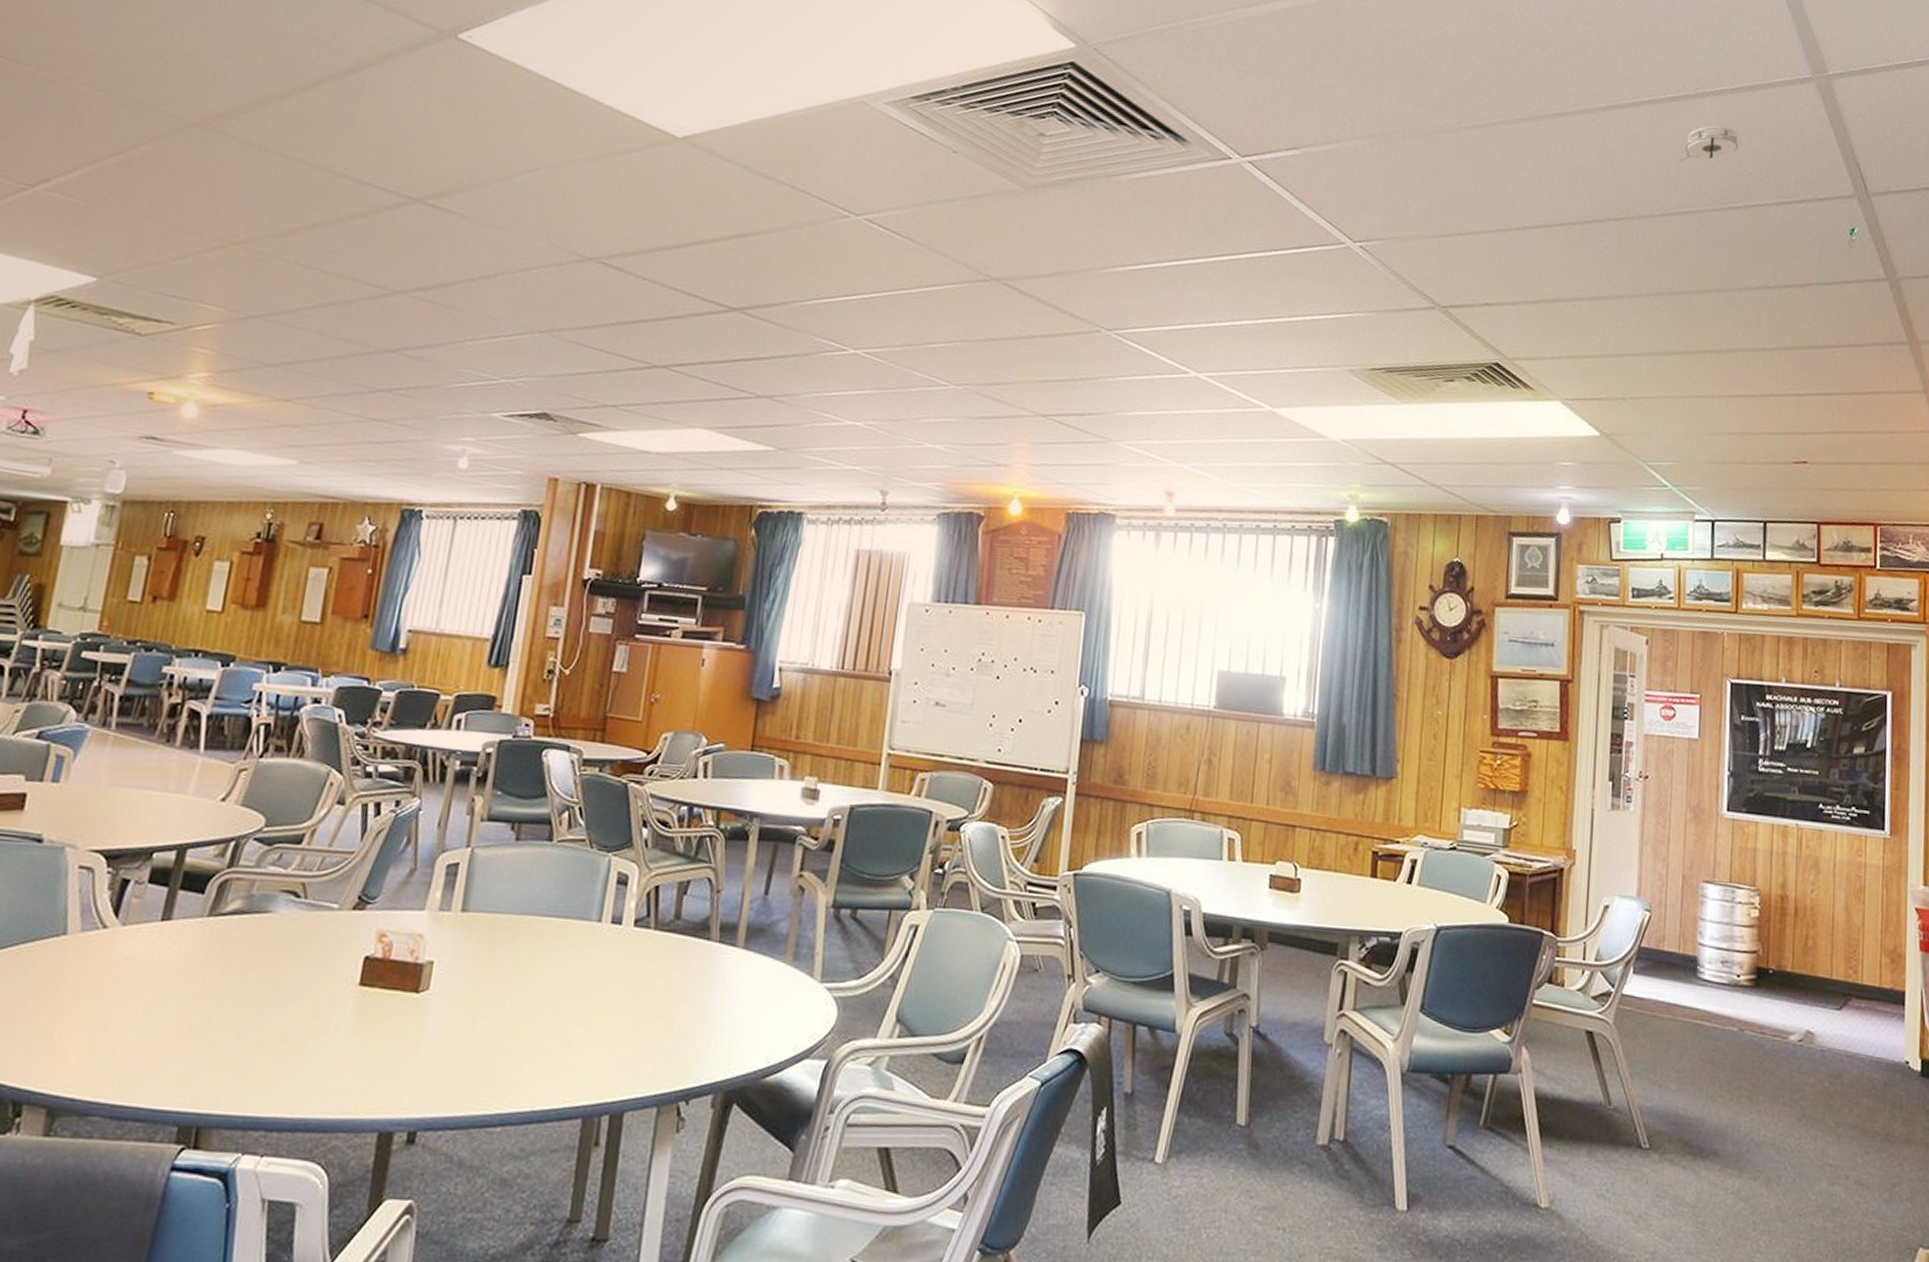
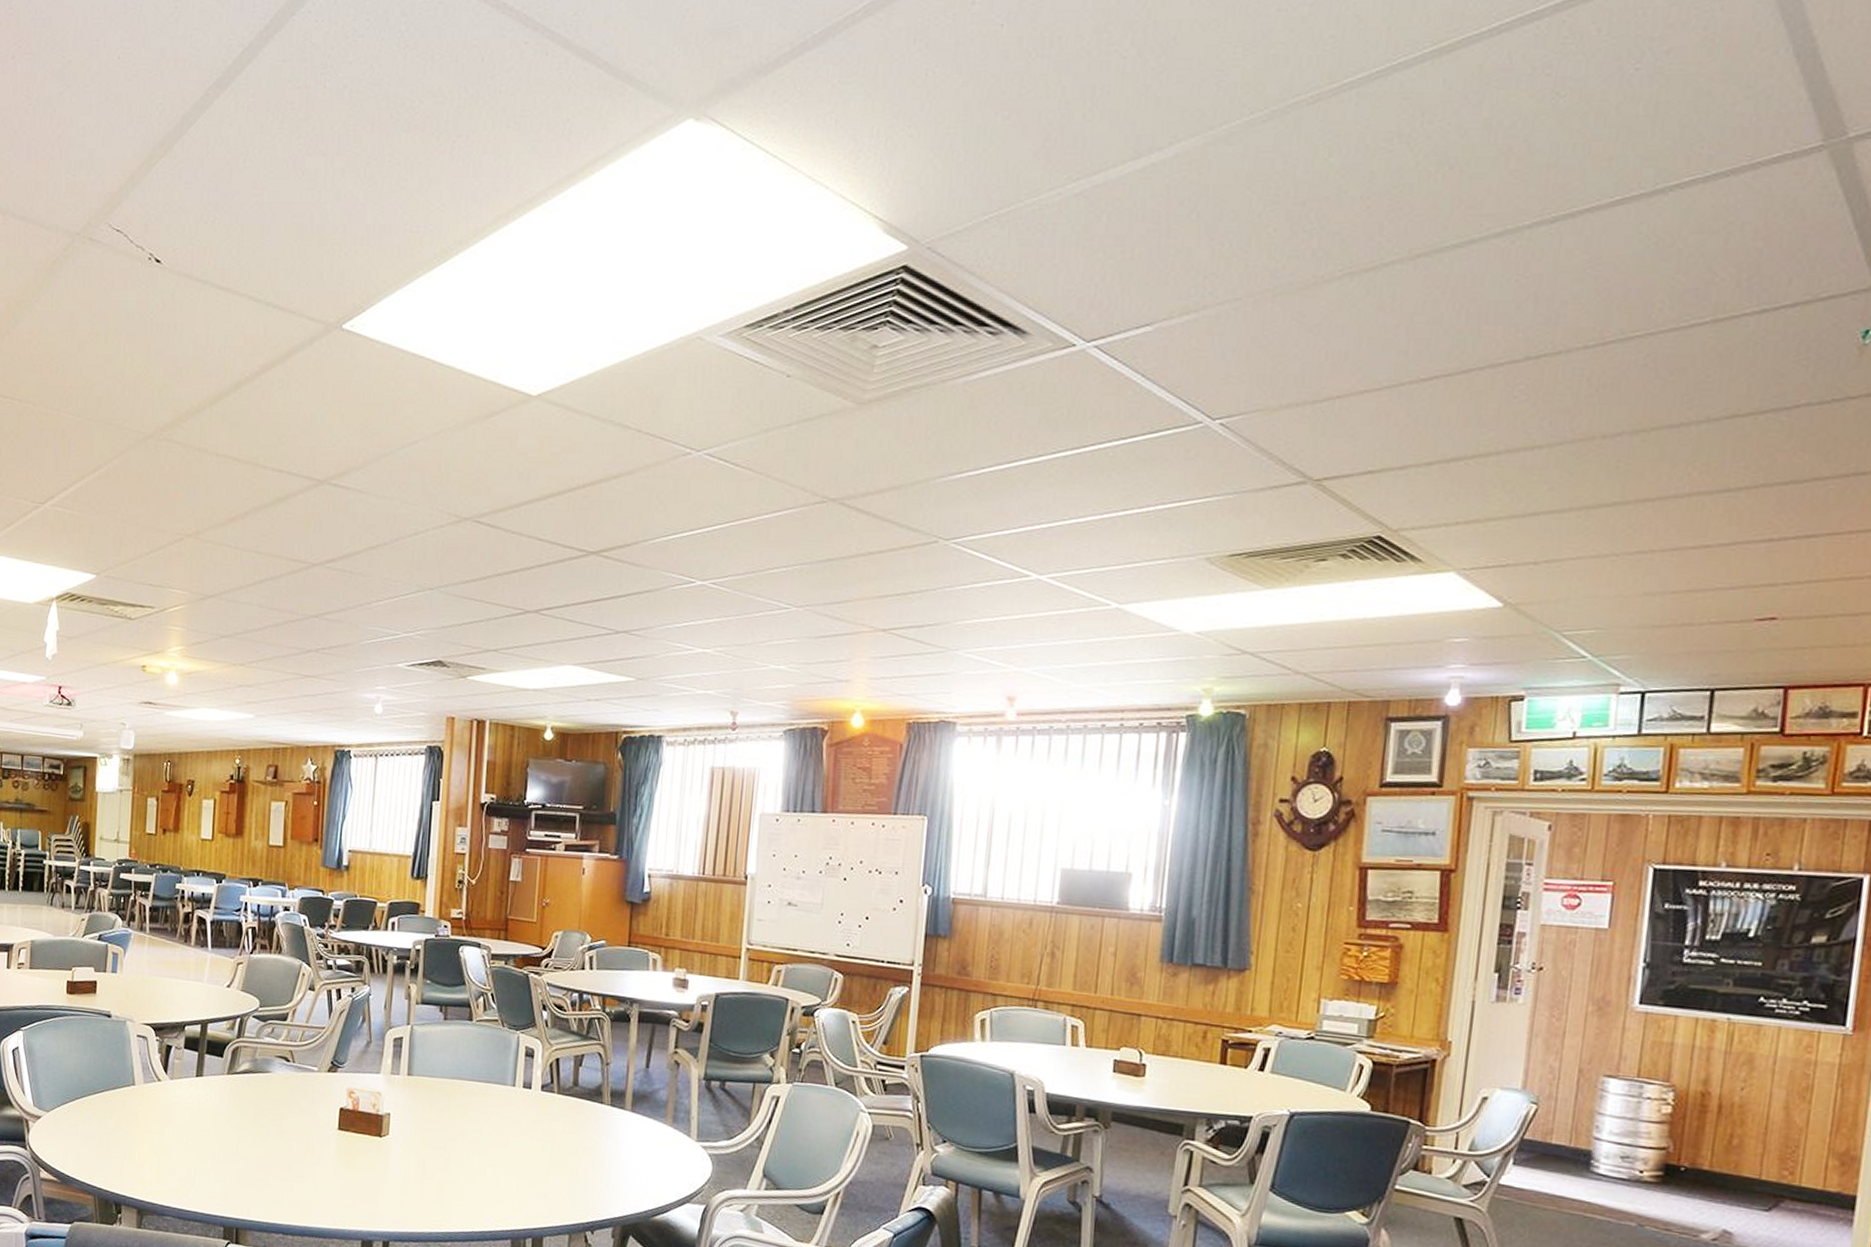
smoke detector: present [1678,125,1742,162] -> none [1625,225,1715,278]

